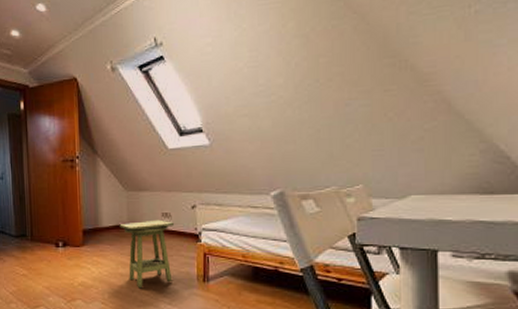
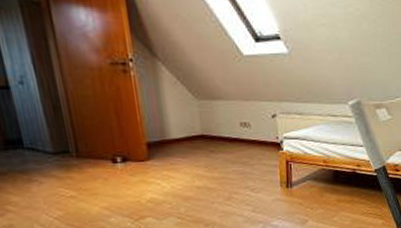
side table: present [119,219,175,289] -> none [192,129,255,200]

